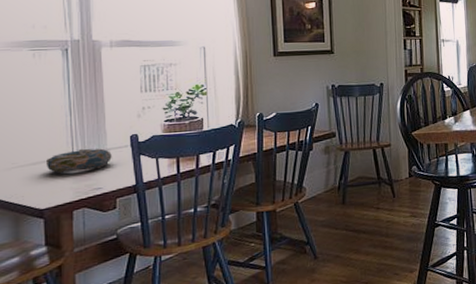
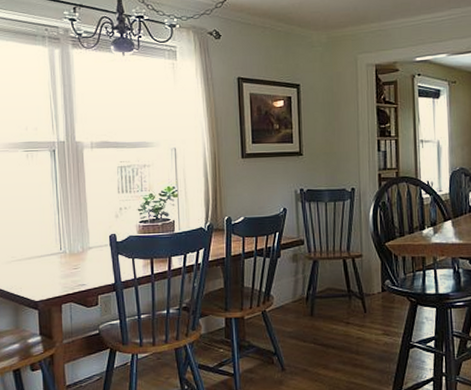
decorative bowl: present [47,148,112,173] -> none [39,246,94,268]

